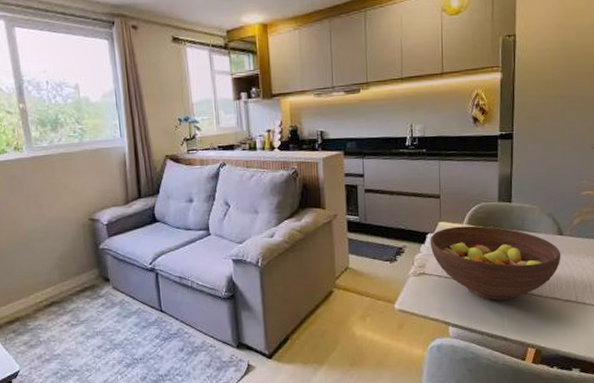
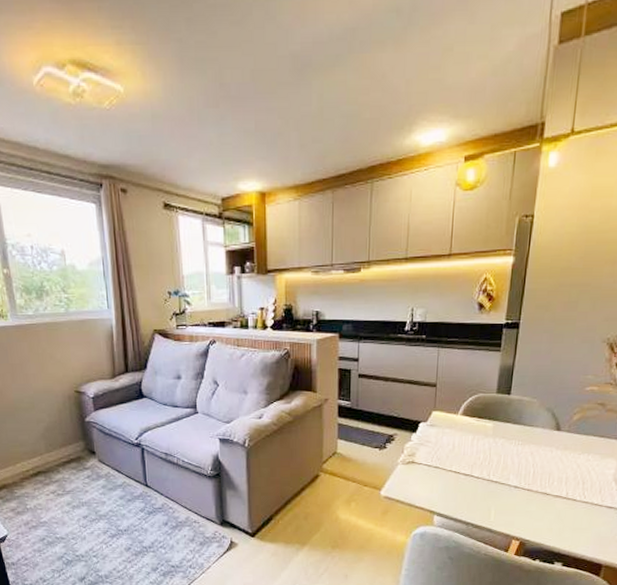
fruit bowl: present [430,225,561,301] -> none [421,416,557,493]

